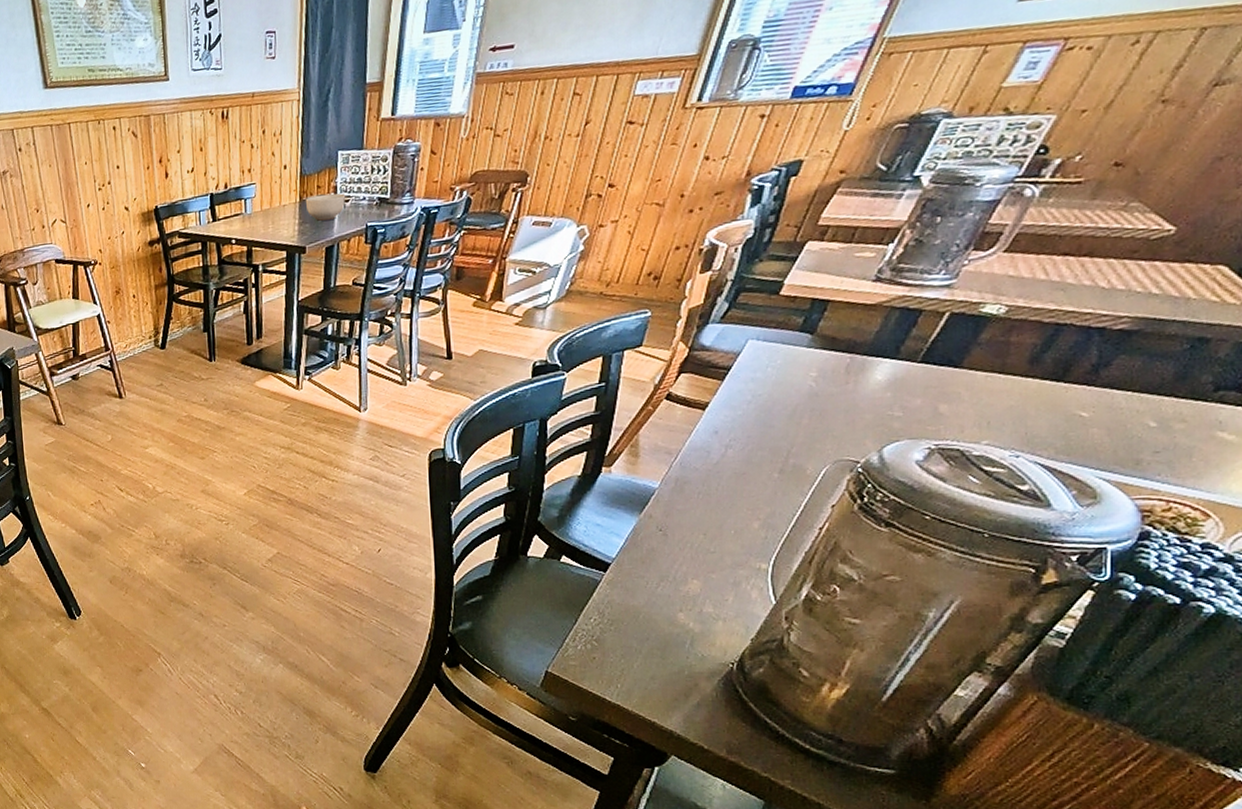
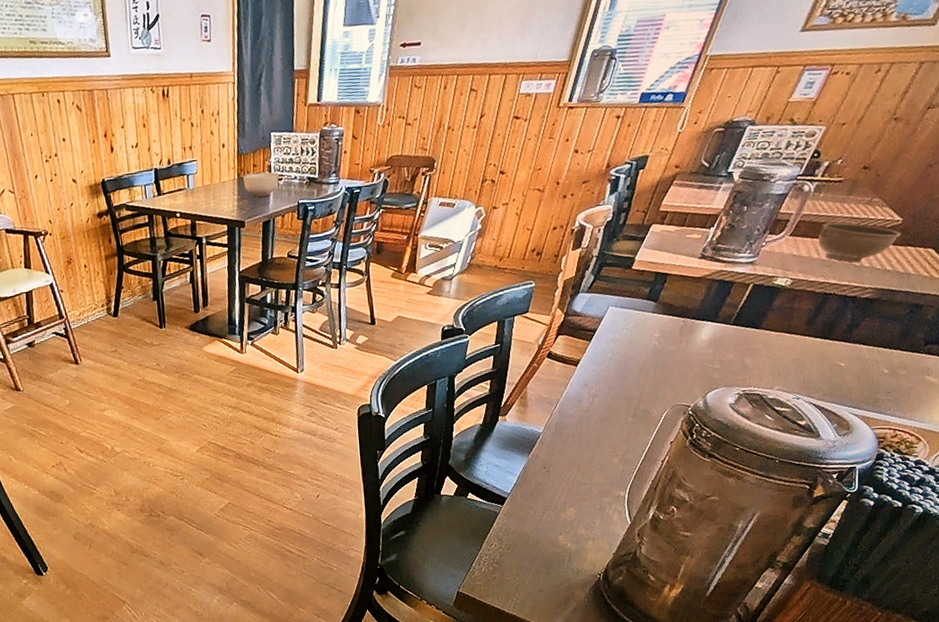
soup bowl: none [1046,234,1174,285] -> present [818,222,901,263]

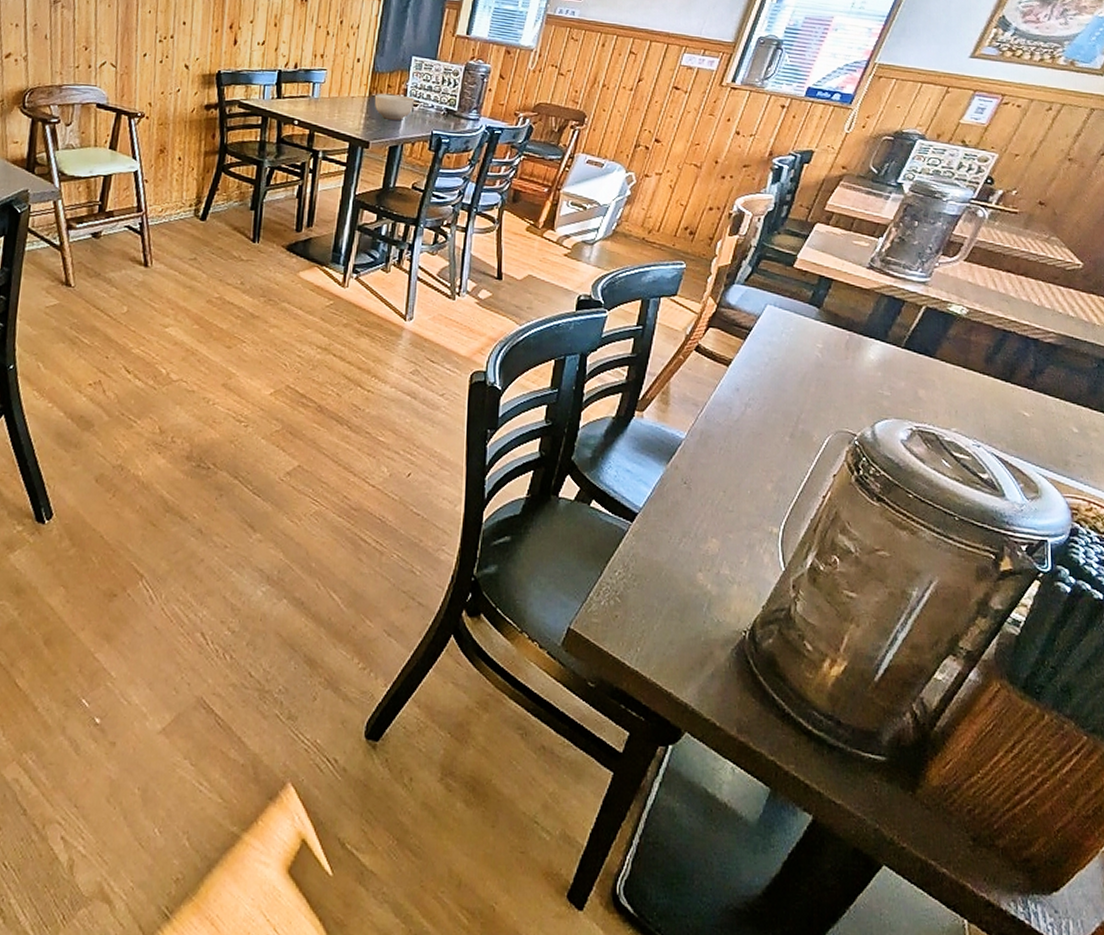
soup bowl: present [818,222,901,263] -> none [995,254,1083,302]

